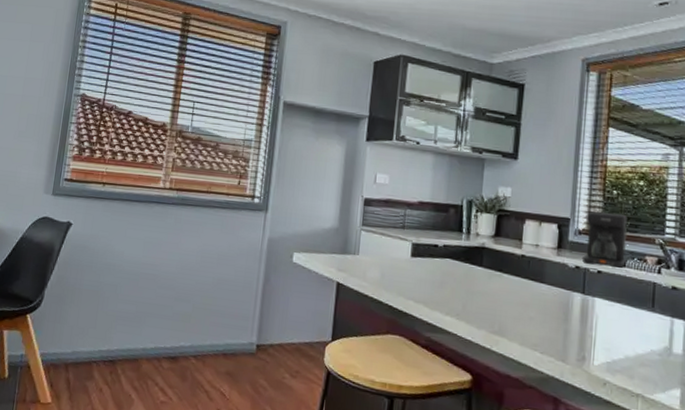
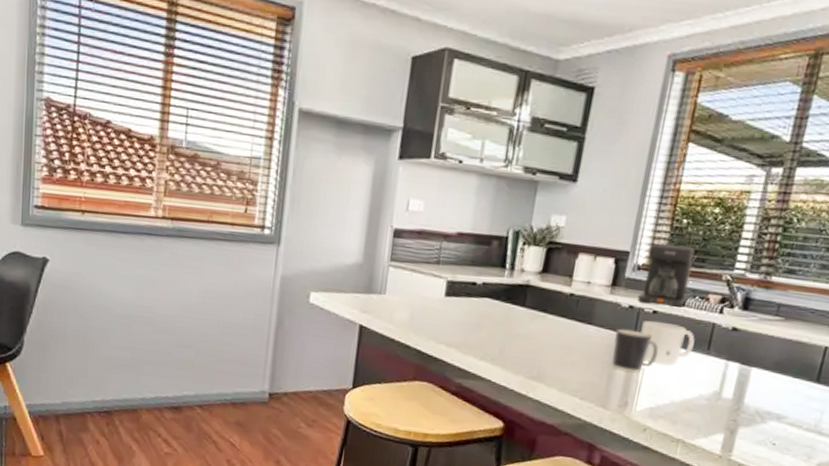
mug: none [565,287,607,329] -> present [611,328,659,374]
mug: none [589,279,639,323] -> present [640,320,695,367]

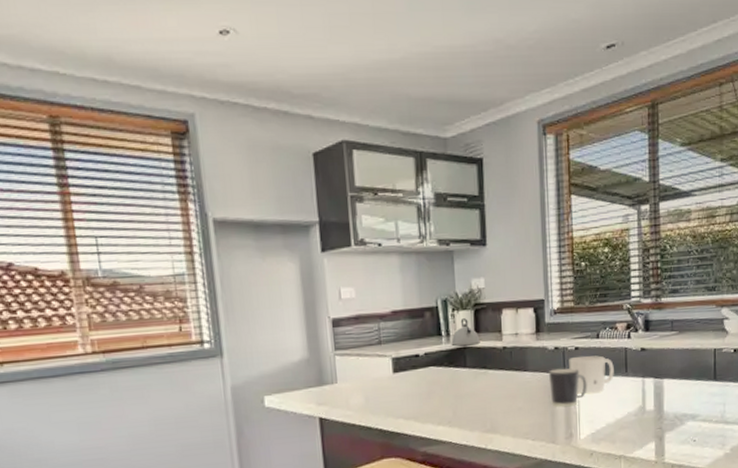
kettle: none [513,254,547,285] -> present [451,318,480,346]
coffee maker: present [638,244,695,307] -> none [560,285,599,343]

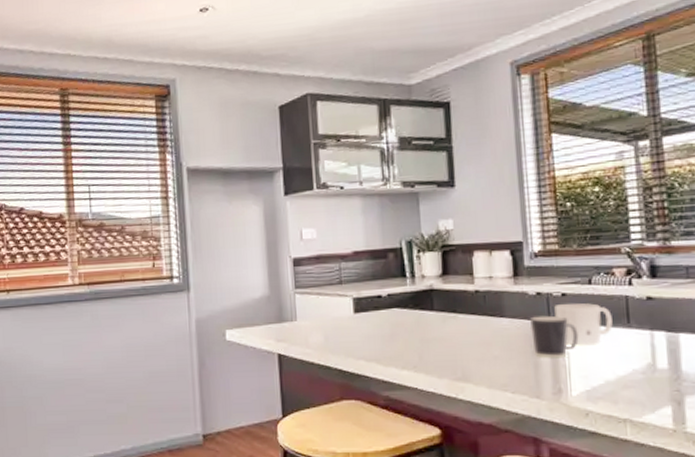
kettle: present [451,318,480,346] -> none [416,260,449,289]

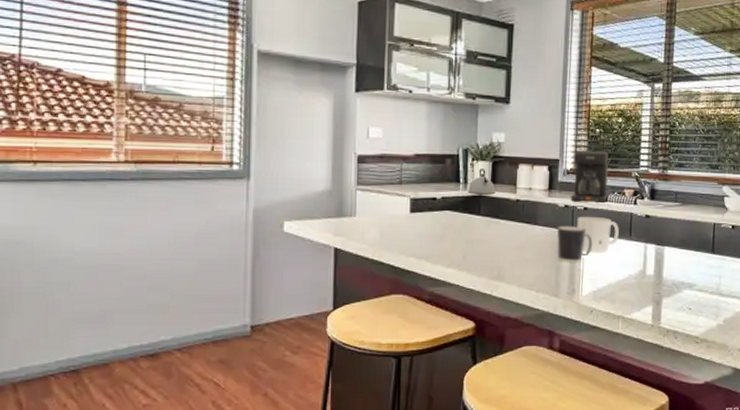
kettle: none [416,260,449,289] -> present [468,168,496,195]
coffee maker: none [541,226,592,288] -> present [571,150,609,202]

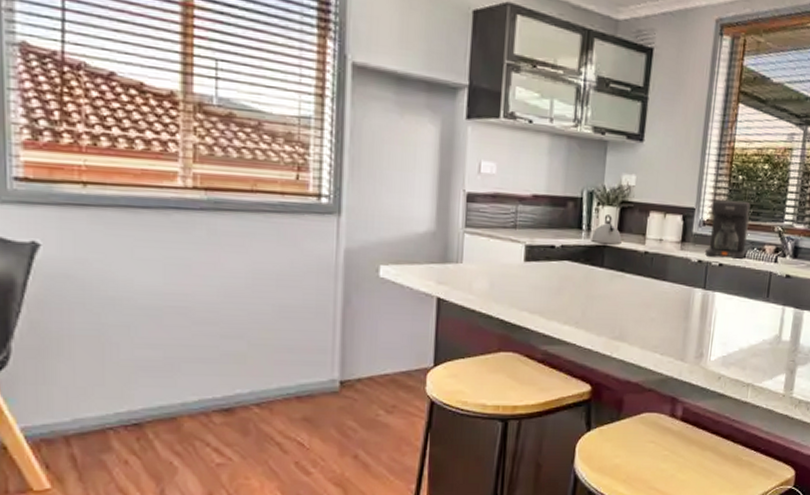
mug: present [556,225,593,263] -> none [686,283,726,325]
mug: present [577,216,619,254] -> none [710,273,756,316]

